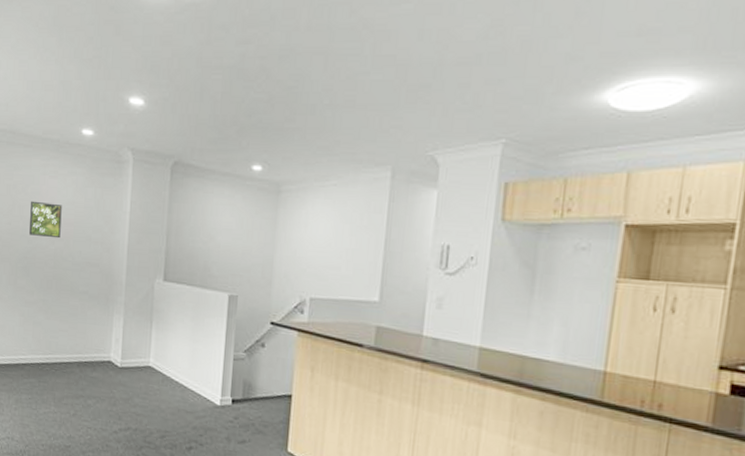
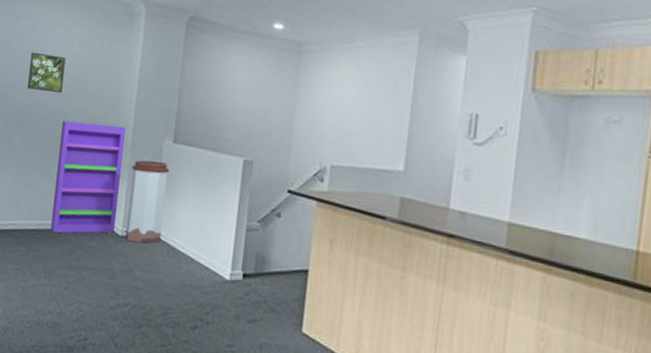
shelving unit: none [57,264,121,366] -> present [50,121,127,234]
trash can: none [124,298,161,374] -> present [125,160,169,244]

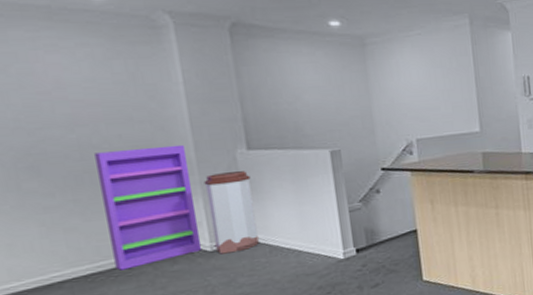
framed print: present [27,52,66,94] -> none [19,83,83,126]

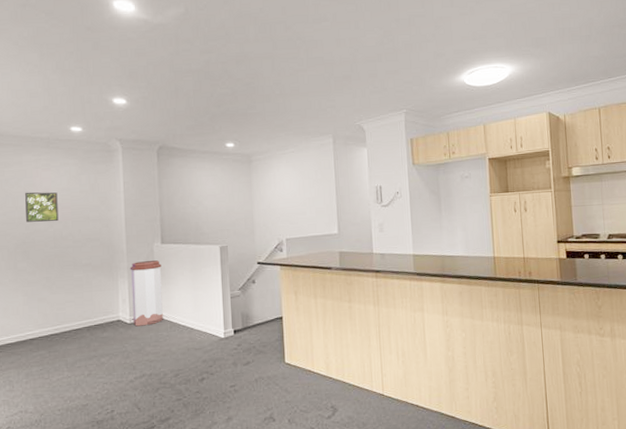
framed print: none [19,83,83,126] -> present [25,192,59,222]
shelving unit: present [94,144,202,271] -> none [63,238,124,334]

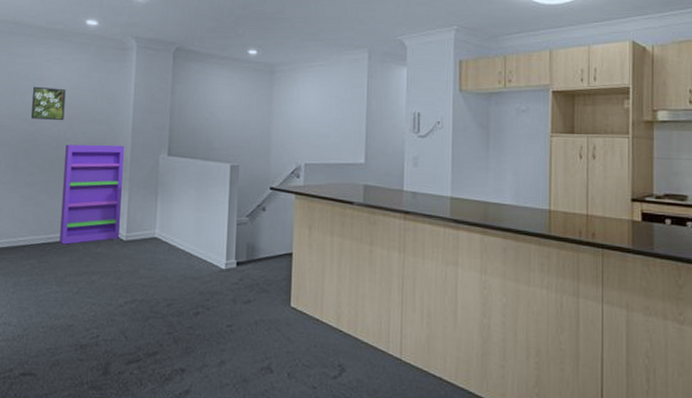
shelving unit: none [63,238,124,334] -> present [59,144,125,245]
trash can: present [130,260,163,327] -> none [129,173,166,246]

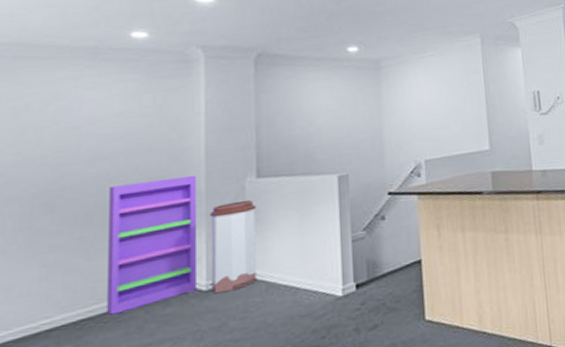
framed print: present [31,86,66,121] -> none [53,118,106,162]
trash can: none [129,173,166,246] -> present [209,200,256,294]

